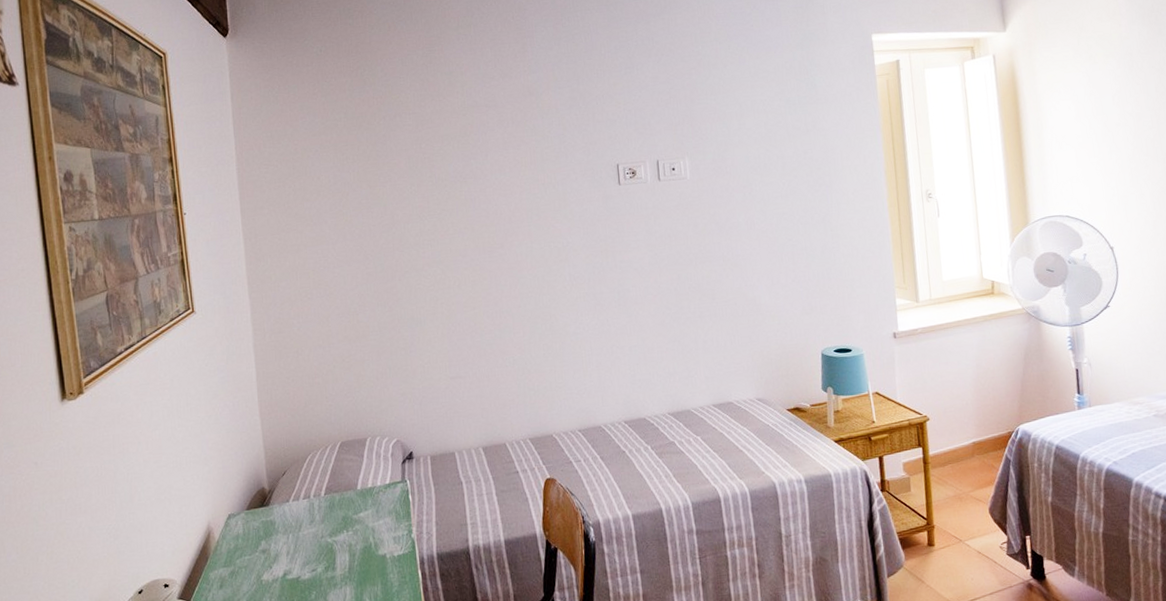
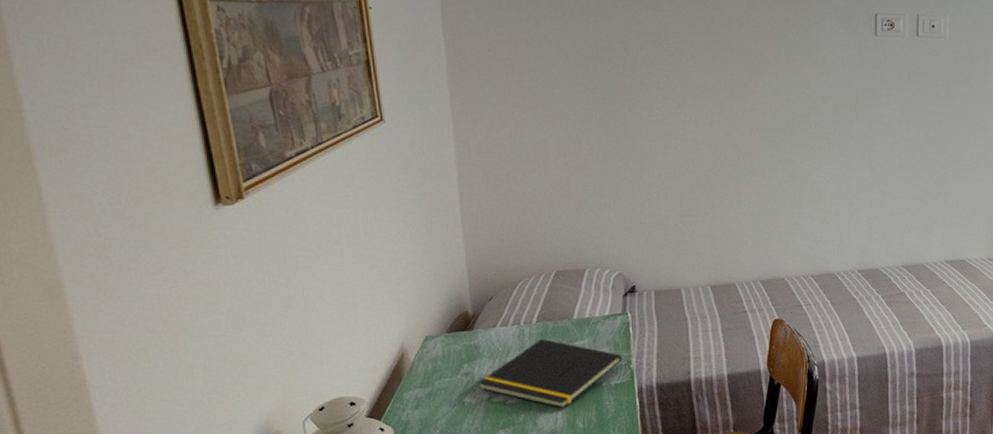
notepad: none [274,511,404,583] -> present [478,338,622,408]

